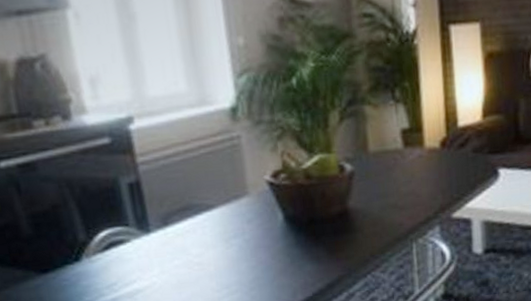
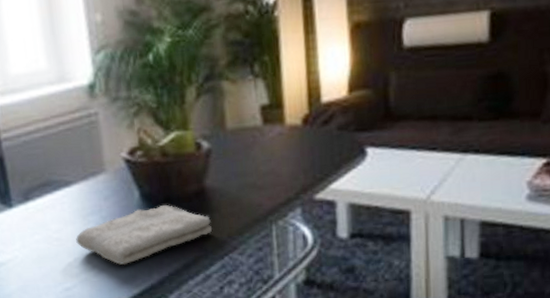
washcloth: none [218,226,355,287] -> present [76,204,212,265]

